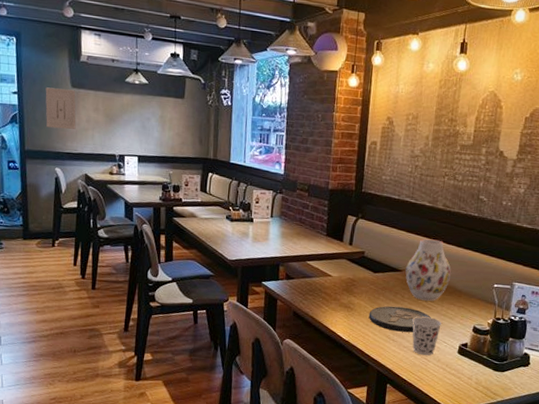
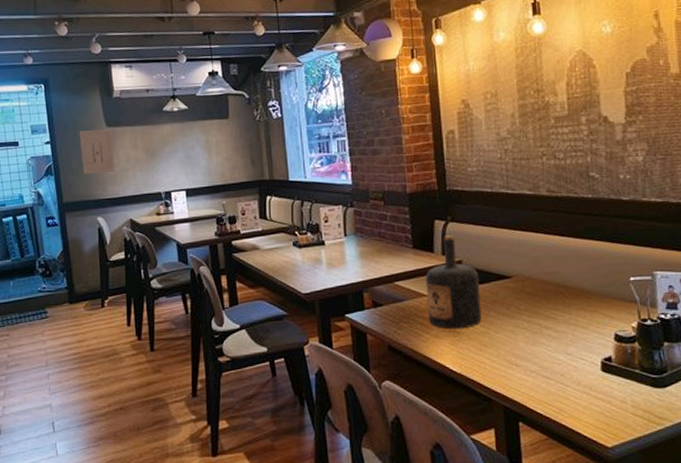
bottle: none [330,229,376,306] -> present [425,235,482,330]
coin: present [368,306,431,333] -> none [480,321,559,353]
vase: present [405,238,451,301] -> none [516,233,573,310]
cup: present [412,316,442,356] -> none [535,330,573,380]

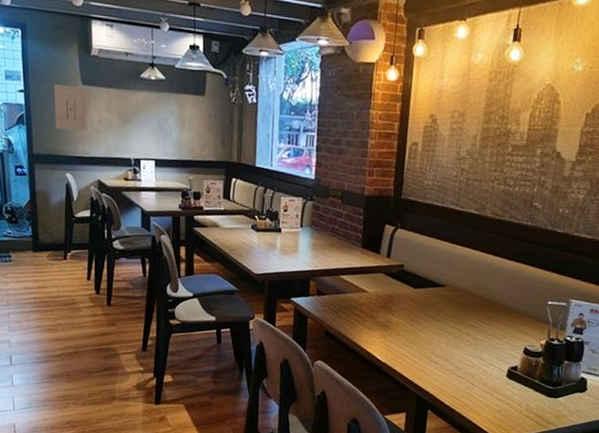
bottle: present [425,235,482,330] -> none [365,240,417,325]

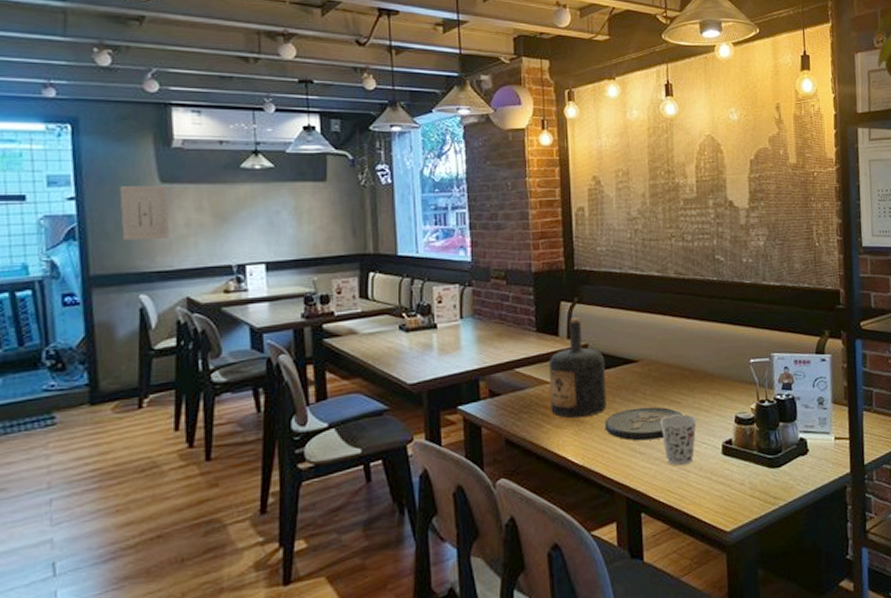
bottle: none [365,240,417,325] -> present [548,317,607,419]
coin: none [408,324,477,355] -> present [604,406,683,441]
cup: none [456,336,489,380] -> present [660,414,697,466]

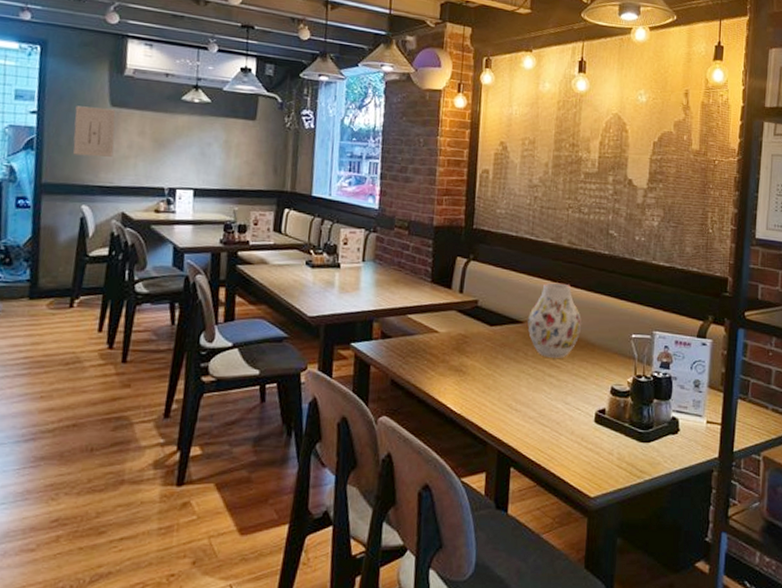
bottle: present [548,317,607,419] -> none [436,273,493,369]
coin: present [604,406,683,441] -> none [485,366,561,399]
vase: none [642,315,698,394] -> present [527,282,581,358]
cup: present [660,414,697,466] -> none [538,378,573,428]

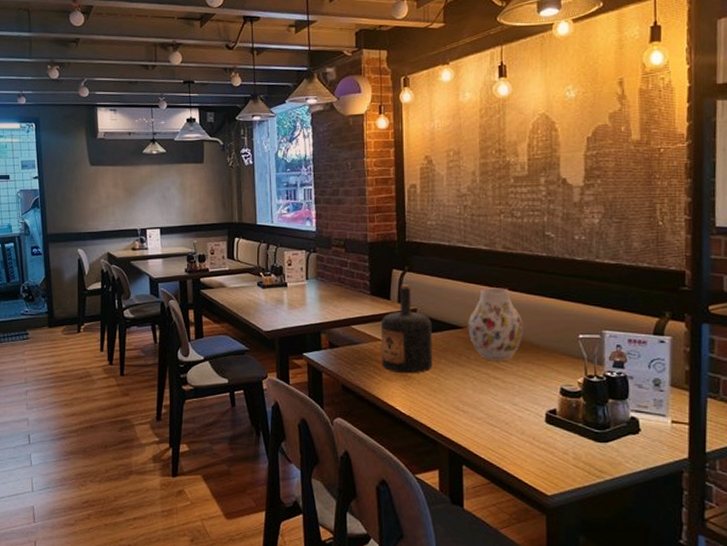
wall art: present [73,106,116,157] -> none [65,168,96,209]
bottle: none [436,273,493,369] -> present [380,284,433,374]

